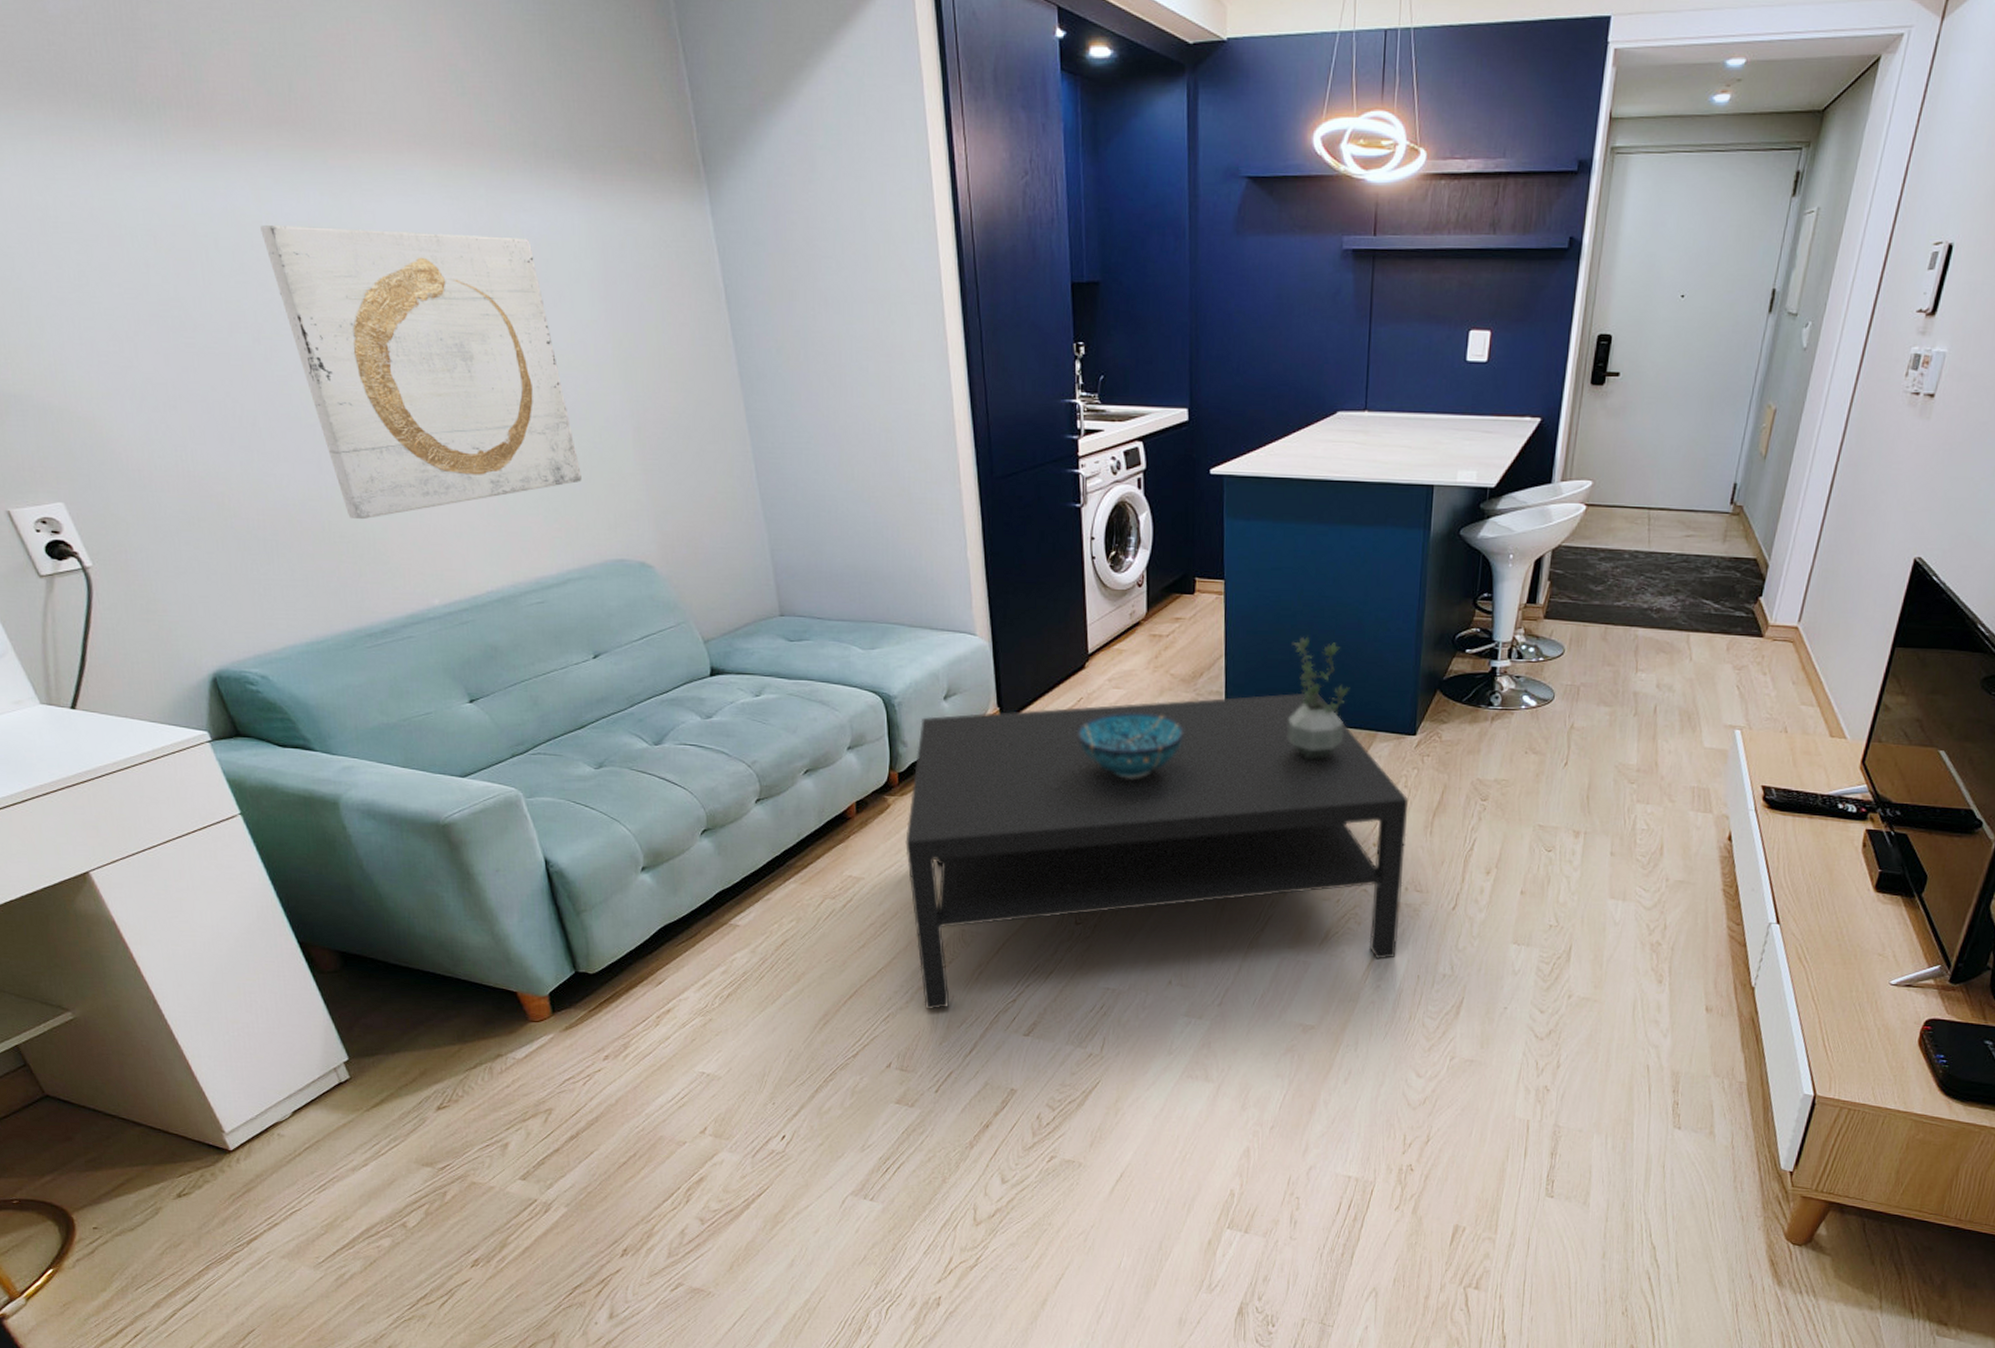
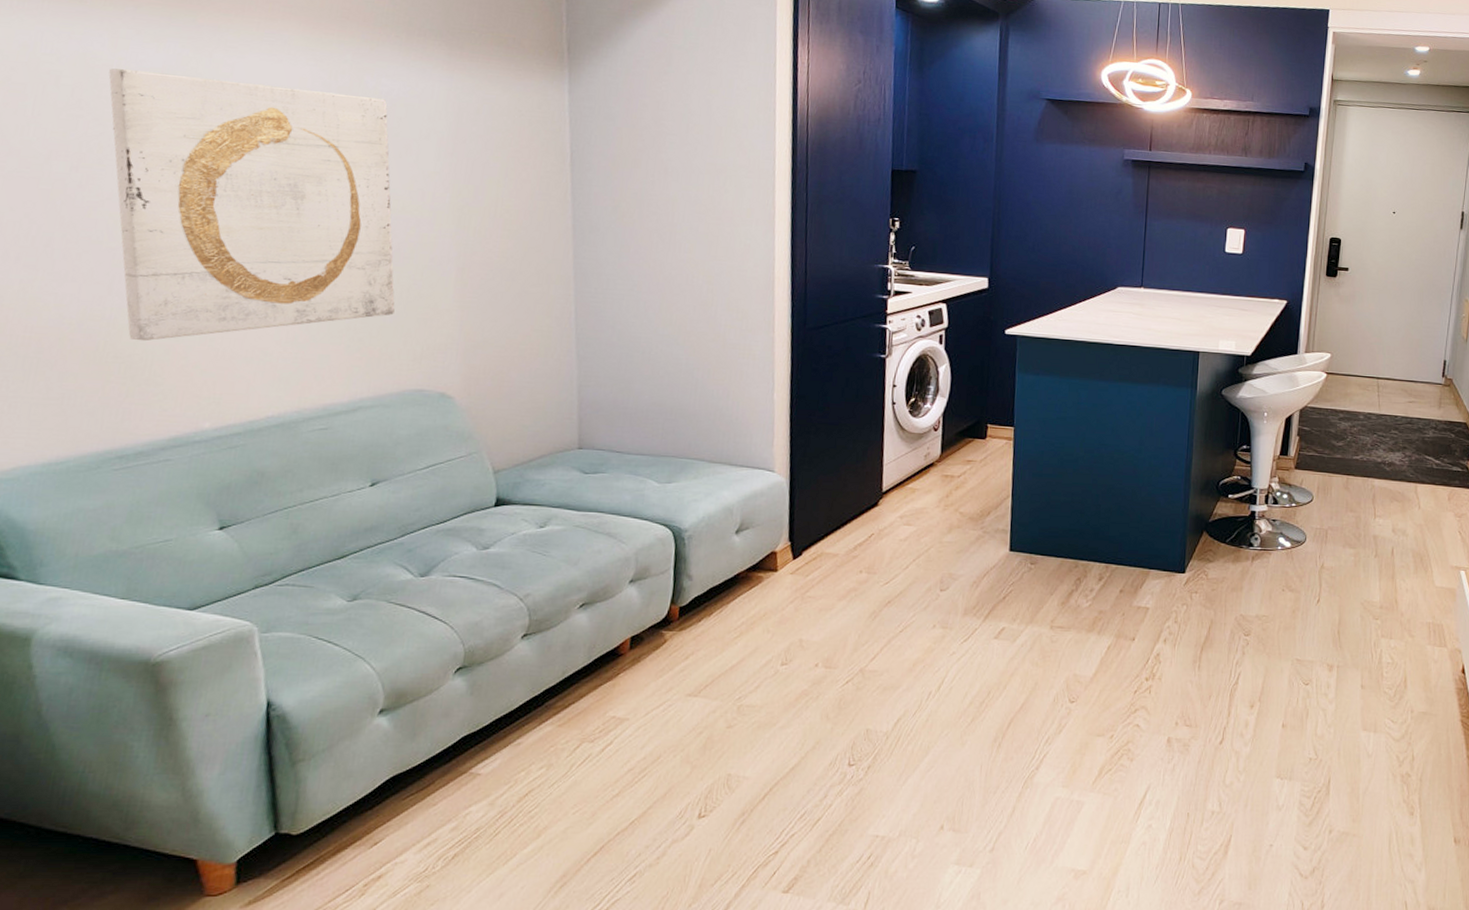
coffee table: present [905,693,1409,1009] -> none [677,532,1179,865]
decorative bowl: present [1076,713,1184,778] -> none [865,549,970,613]
potted plant: present [1288,636,1350,758] -> none [1067,480,1126,595]

